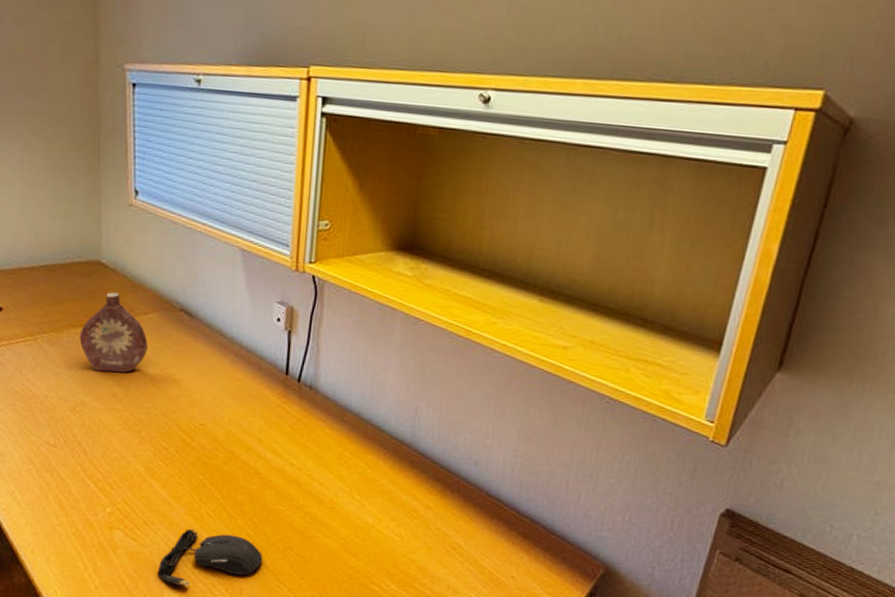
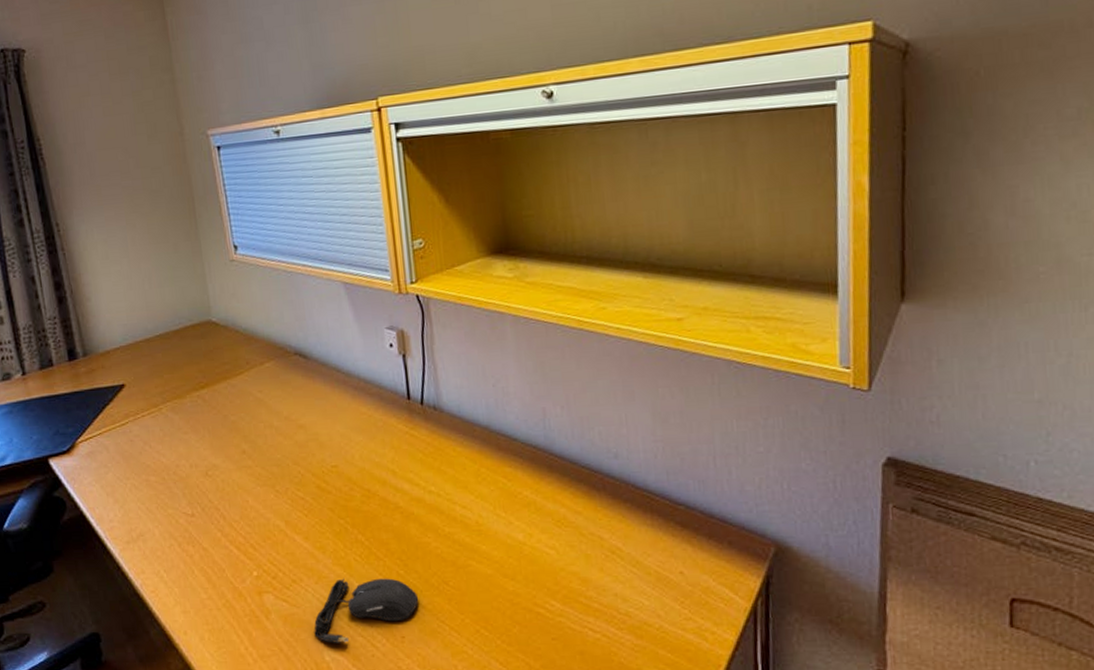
bottle: present [79,292,148,373] -> none [201,348,269,430]

